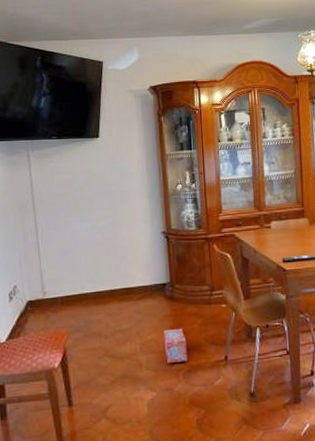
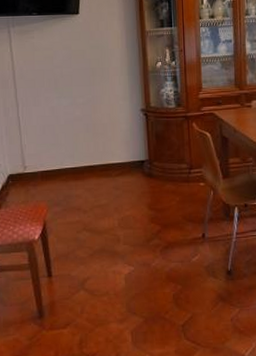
box: present [164,328,188,363] -> none [141,205,165,239]

